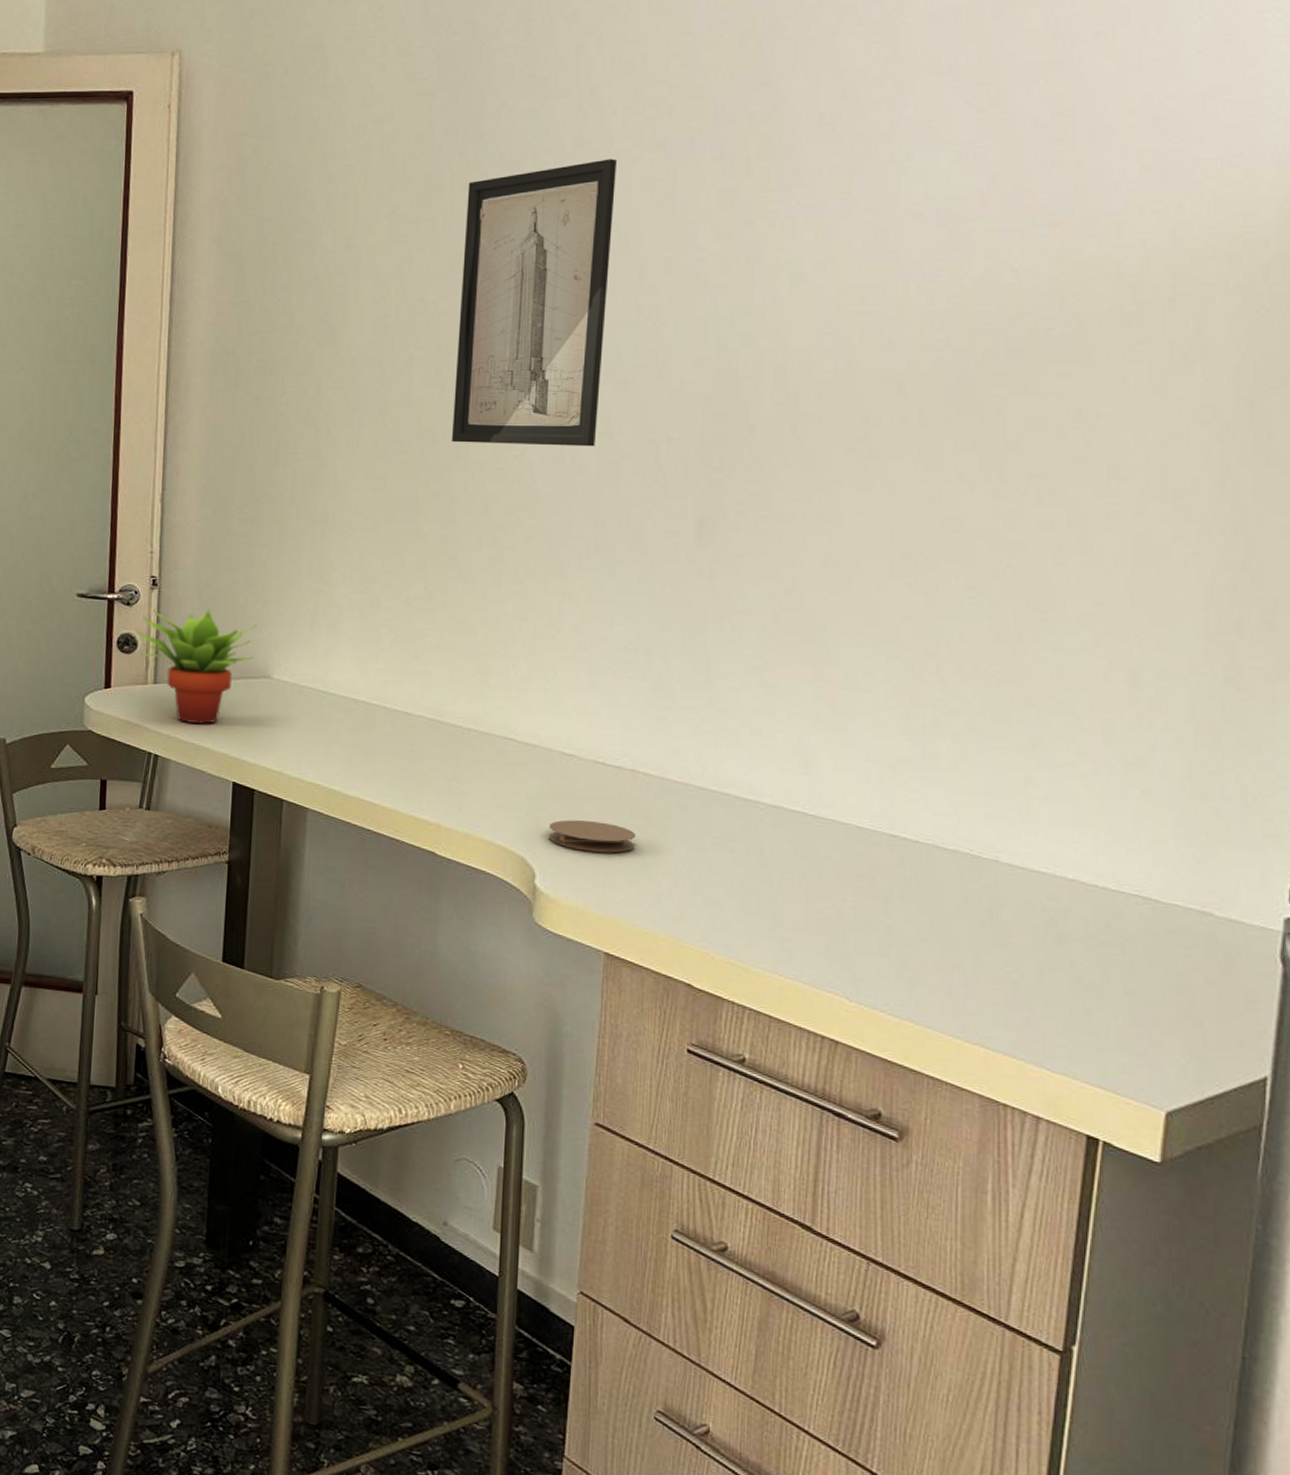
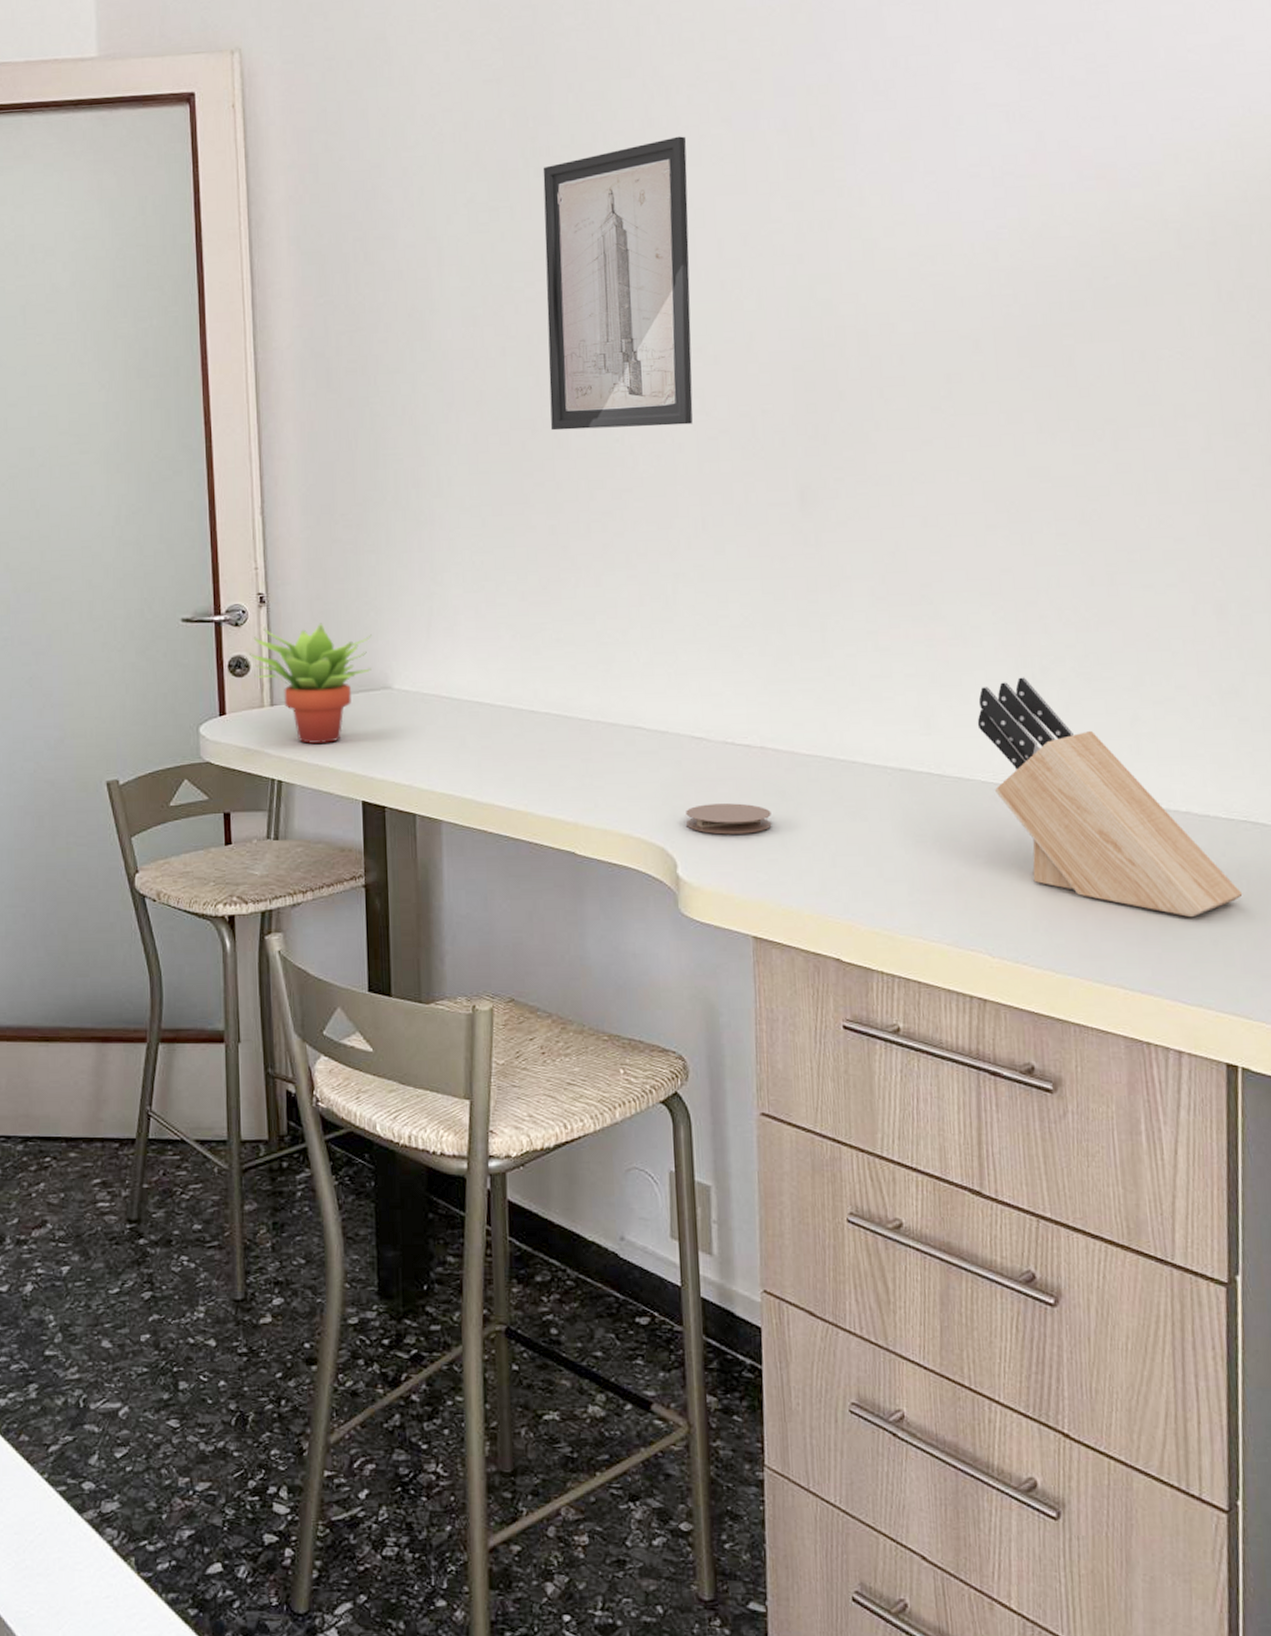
knife block: none [859,727,1125,986] -> present [977,677,1243,918]

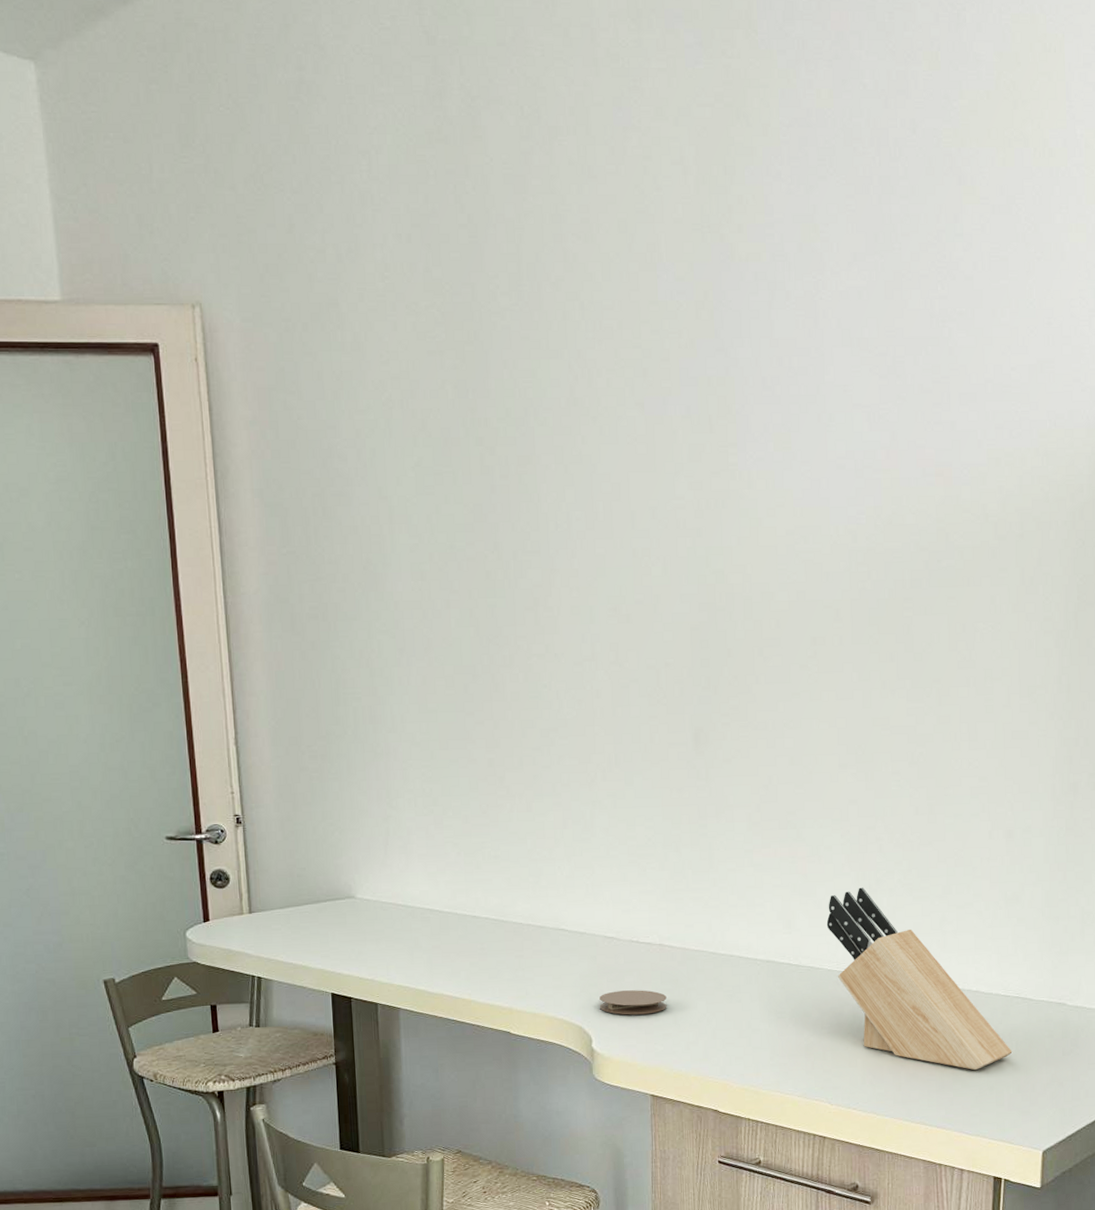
succulent plant: present [250,623,372,745] -> none [229,841,337,946]
wall art: present [543,136,693,431] -> none [481,416,609,676]

